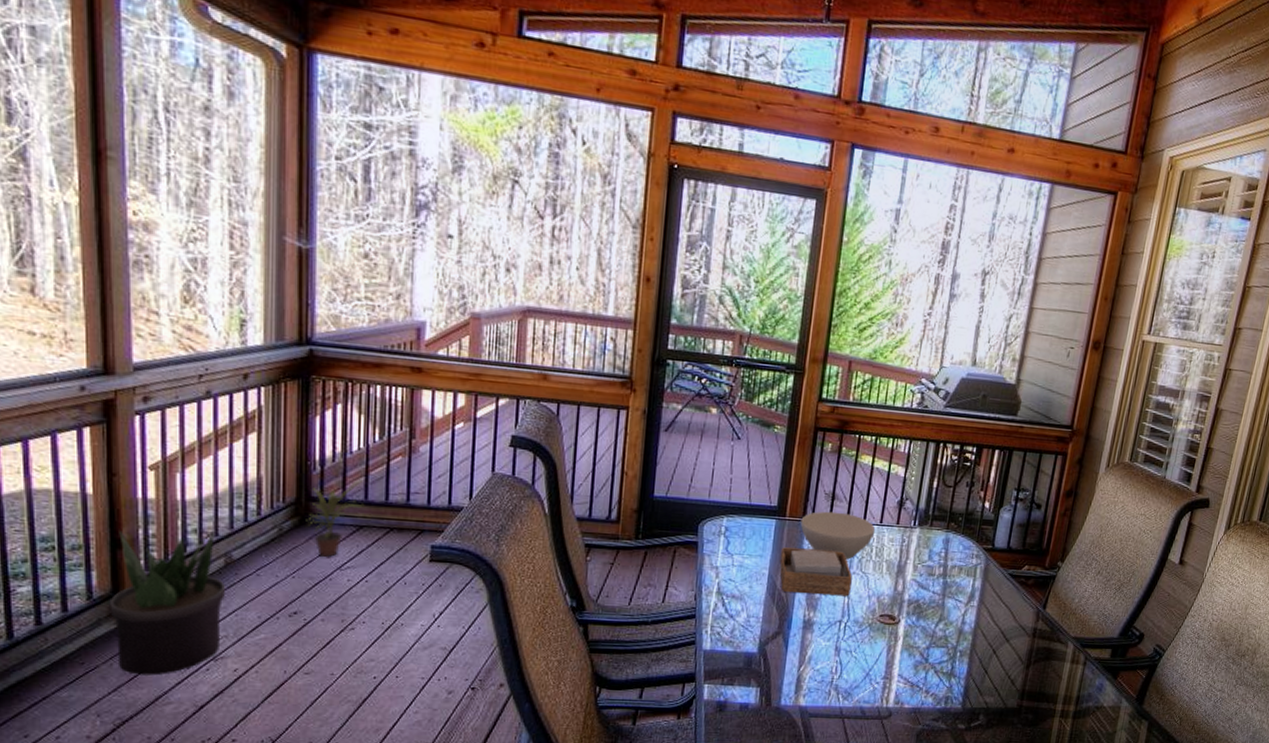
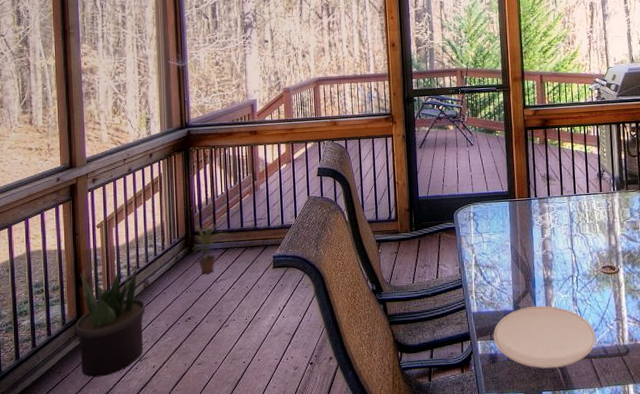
plate: none [725,651,855,726] -> present [493,306,596,369]
napkin holder: present [779,547,852,597] -> none [516,219,576,258]
bowl: present [800,511,876,560] -> none [527,189,585,225]

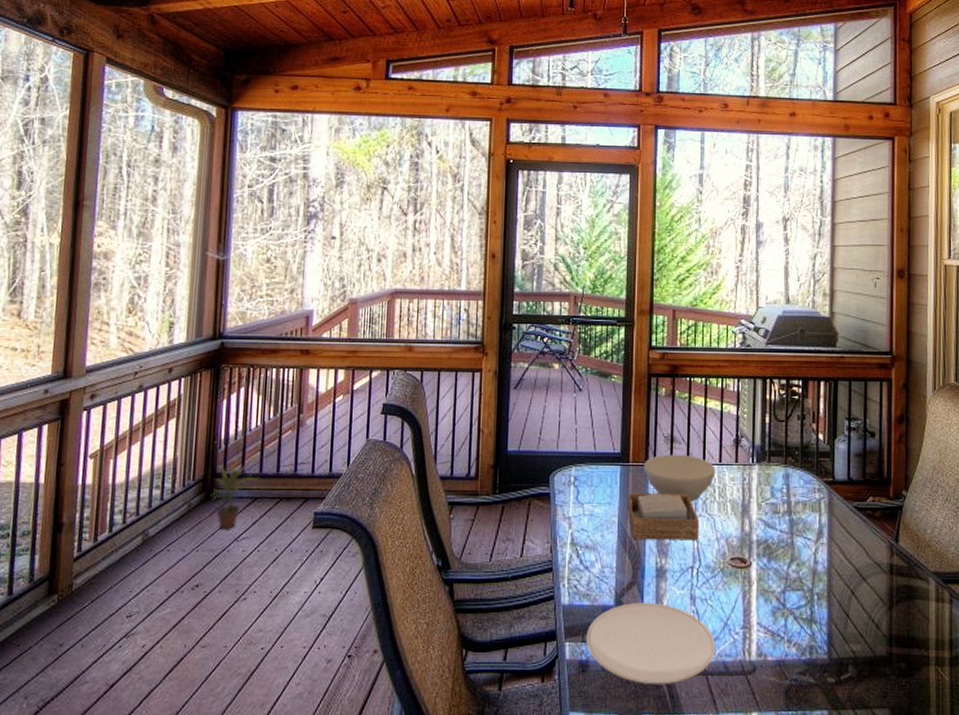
planter: present [75,265,145,378] -> none [45,510,141,655]
napkin holder: none [516,219,576,258] -> present [627,493,699,540]
bowl: none [527,189,585,225] -> present [644,454,716,502]

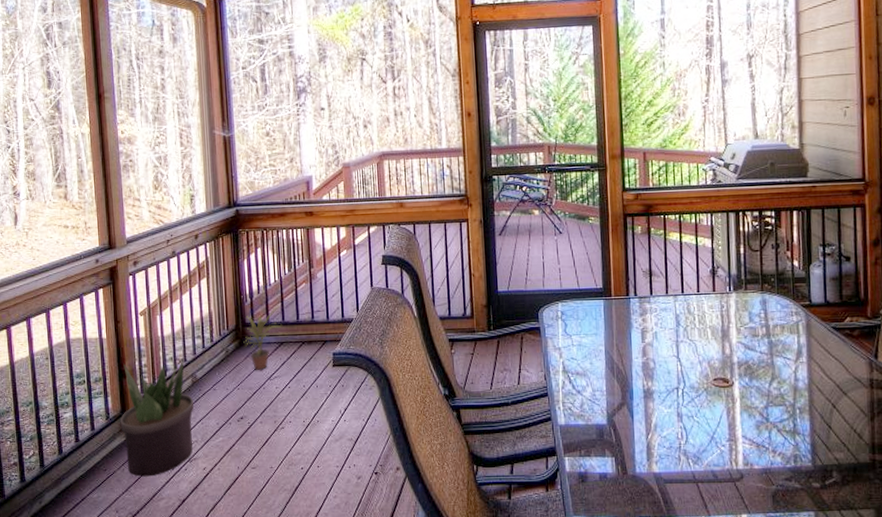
planter: none [45,510,141,655] -> present [120,357,194,477]
plate: present [586,603,715,686] -> none [583,421,704,493]
napkin holder: present [627,493,699,540] -> none [612,322,682,366]
bowl: present [644,454,716,502] -> none [625,286,695,330]

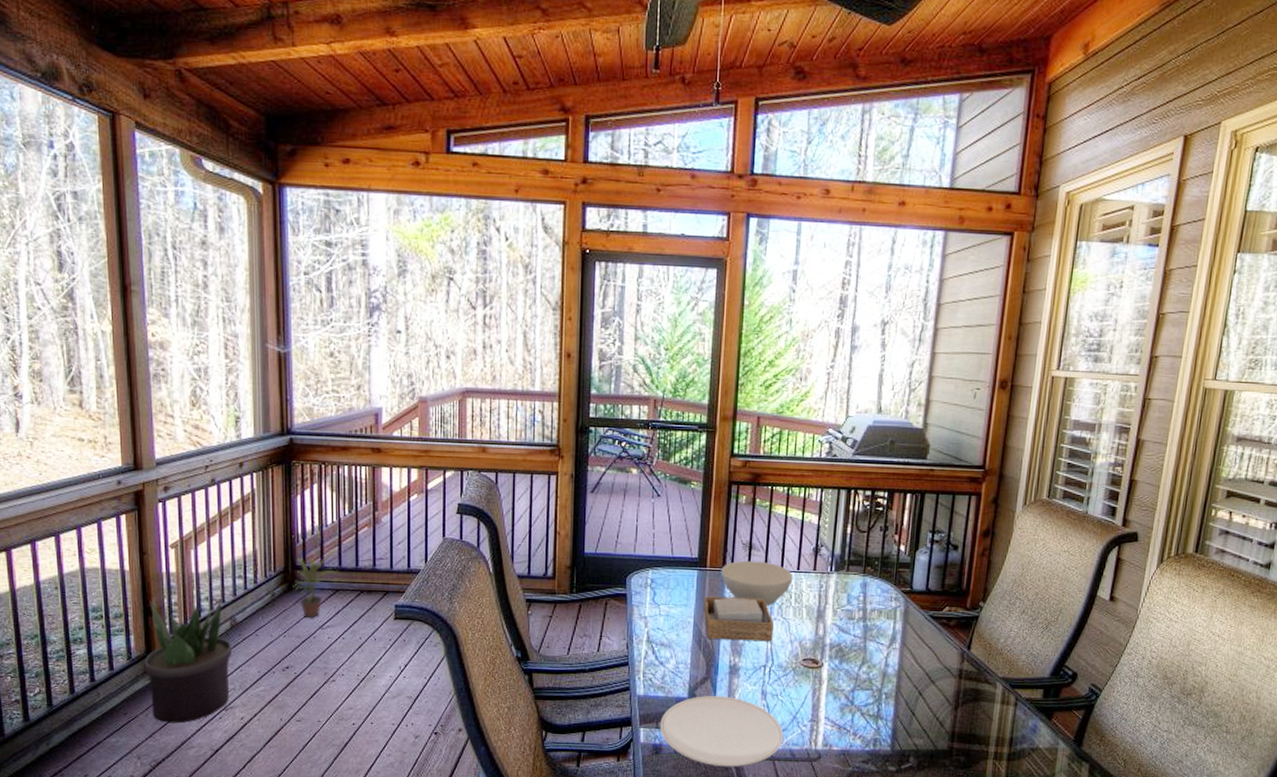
plate: none [583,421,704,493] -> present [660,696,784,768]
napkin holder: none [612,322,682,366] -> present [703,596,774,642]
bowl: none [625,286,695,330] -> present [721,560,793,606]

